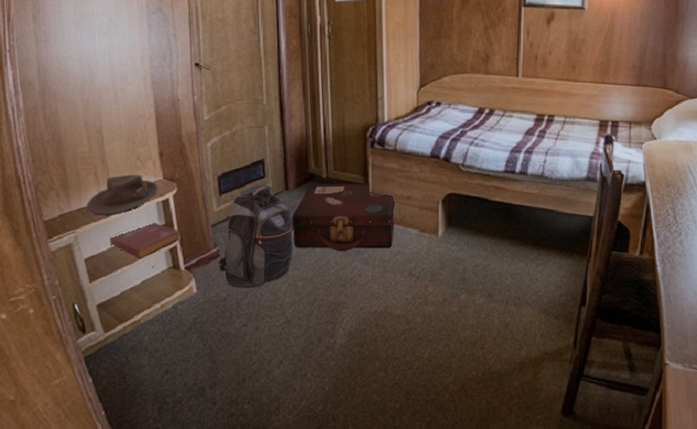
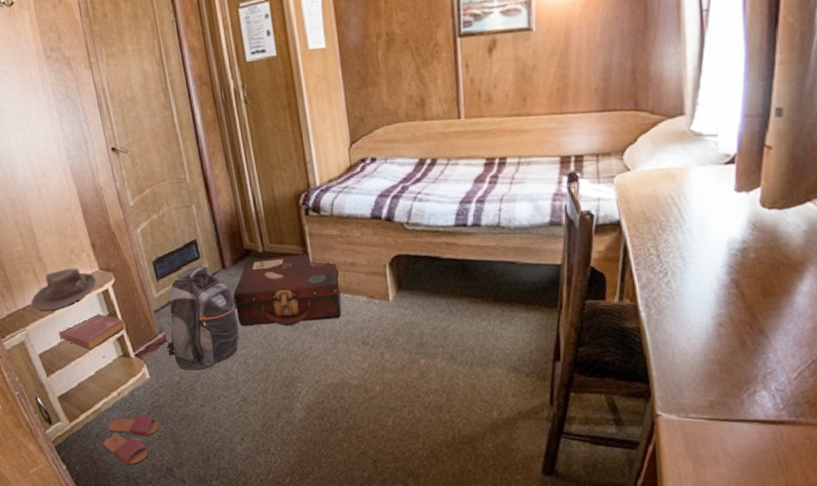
slippers: none [136,330,199,382] -> present [103,414,160,465]

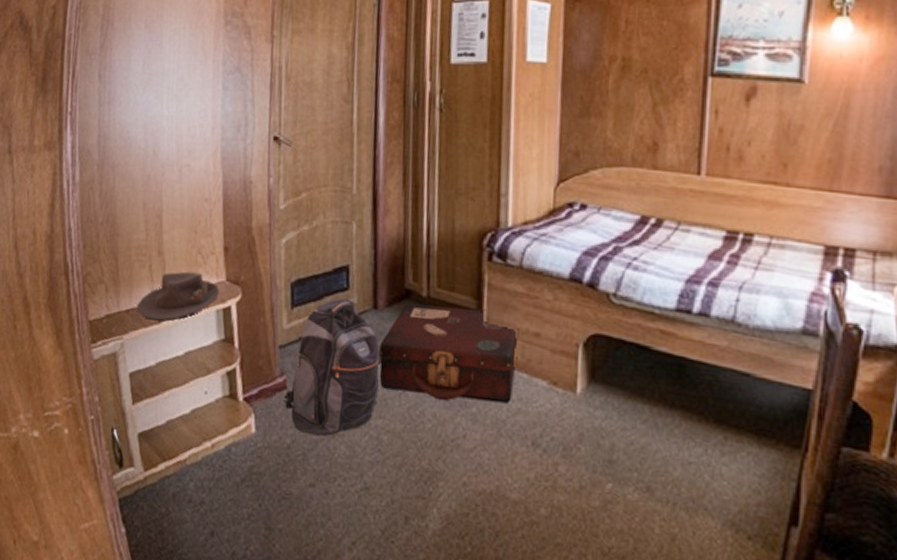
book: present [58,312,126,350] -> none [159,333,241,380]
slippers: present [103,414,160,465] -> none [178,478,253,547]

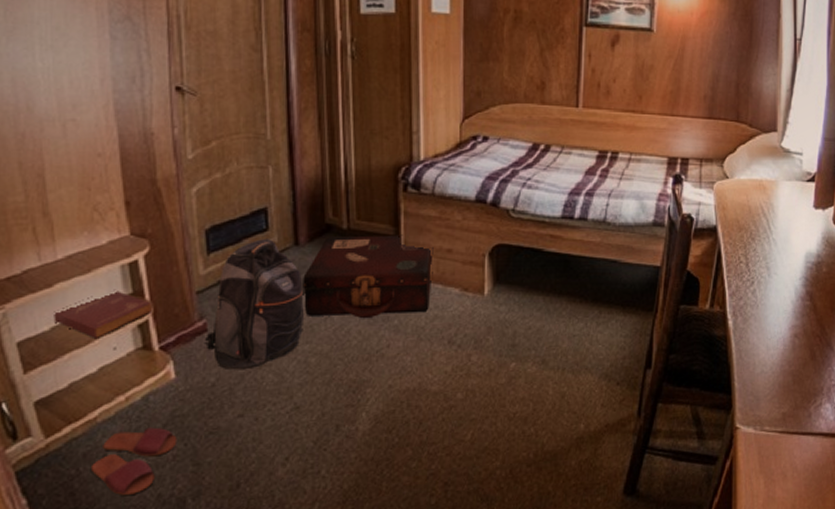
hat: present [137,271,220,321] -> none [20,230,123,284]
book: none [159,333,241,380] -> present [53,289,153,338]
slippers: none [178,478,253,547] -> present [90,427,178,496]

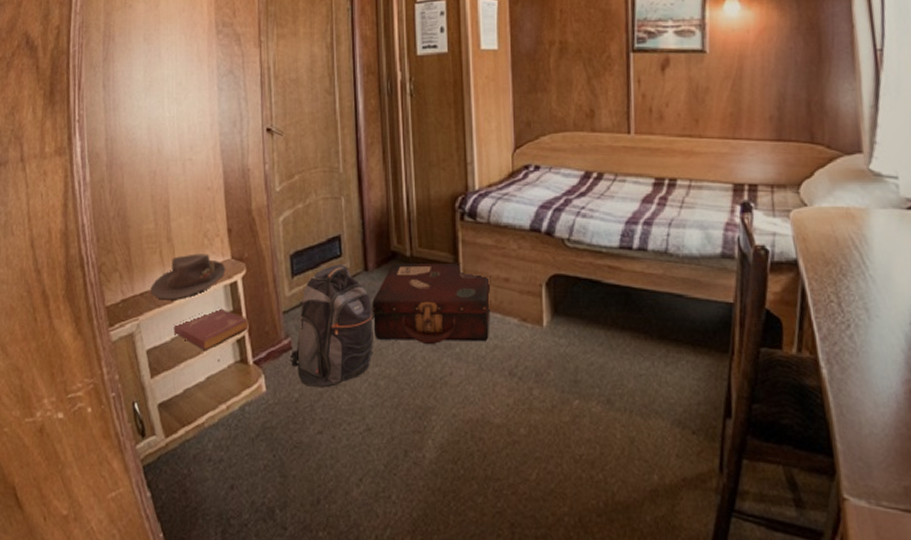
hat: none [20,230,123,284] -> present [150,254,226,300]
slippers: present [90,427,178,496] -> none [199,436,268,500]

